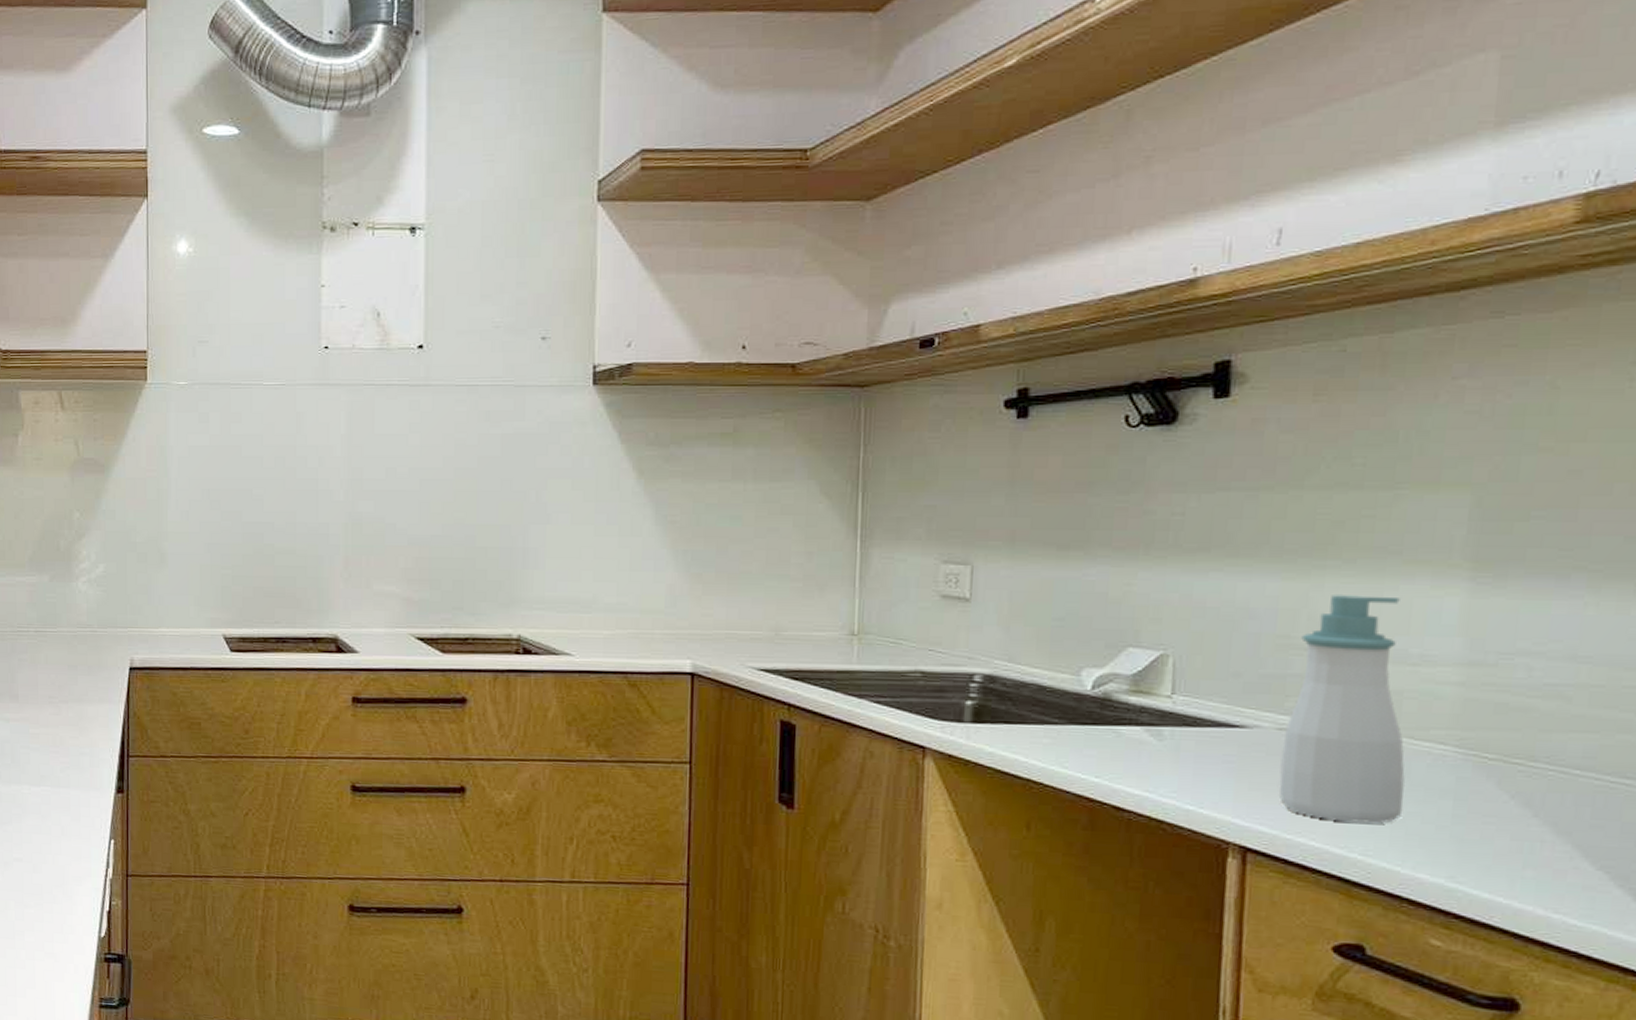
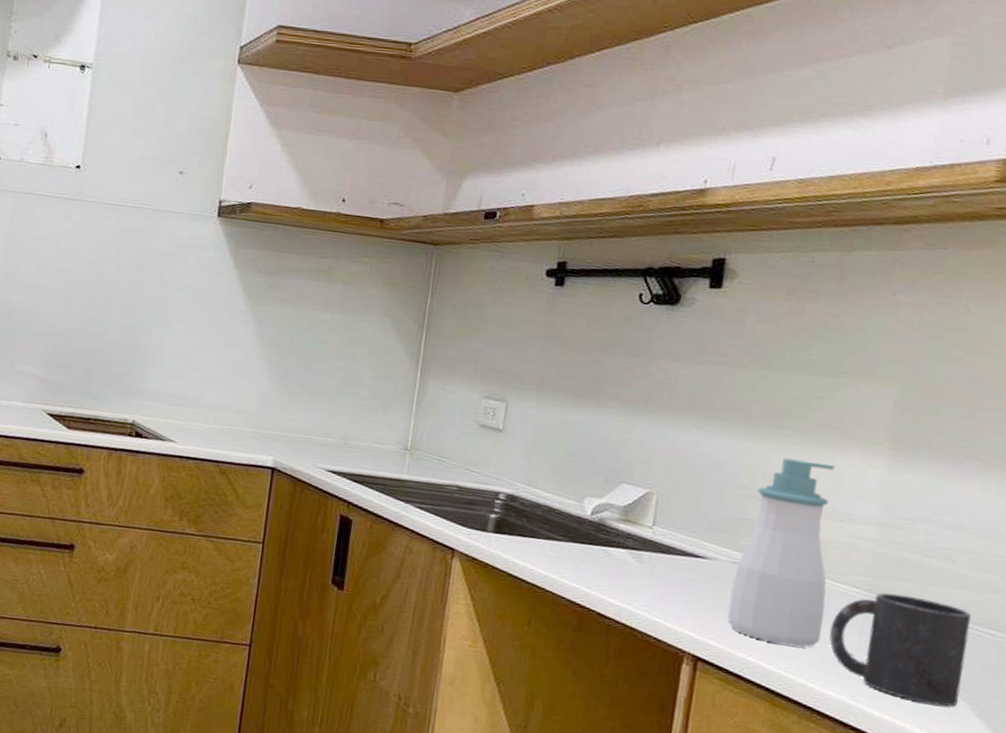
mug: none [1413,746,1599,879] -> present [829,593,971,706]

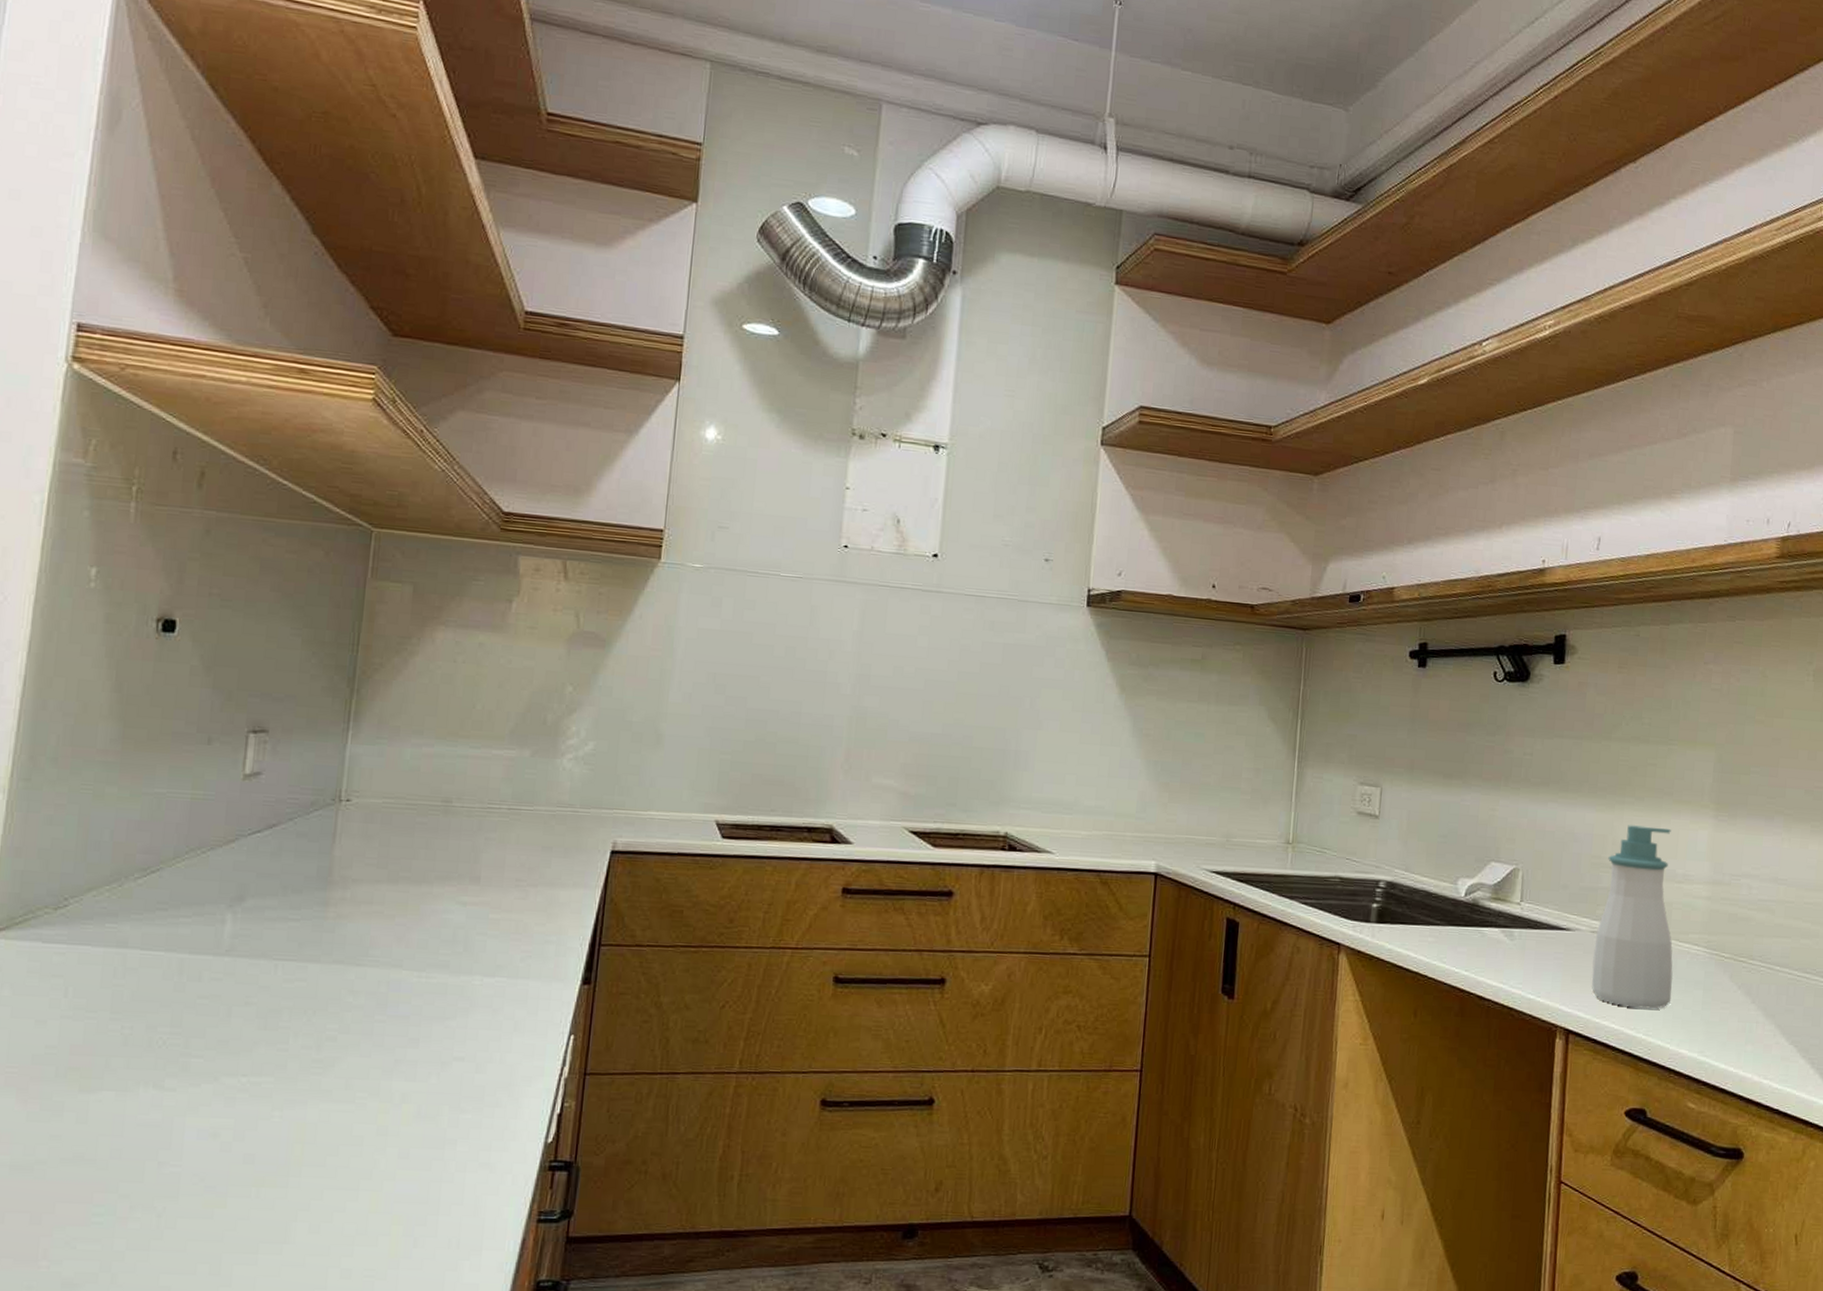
mug: present [829,593,971,706] -> none [1678,947,1791,1052]

